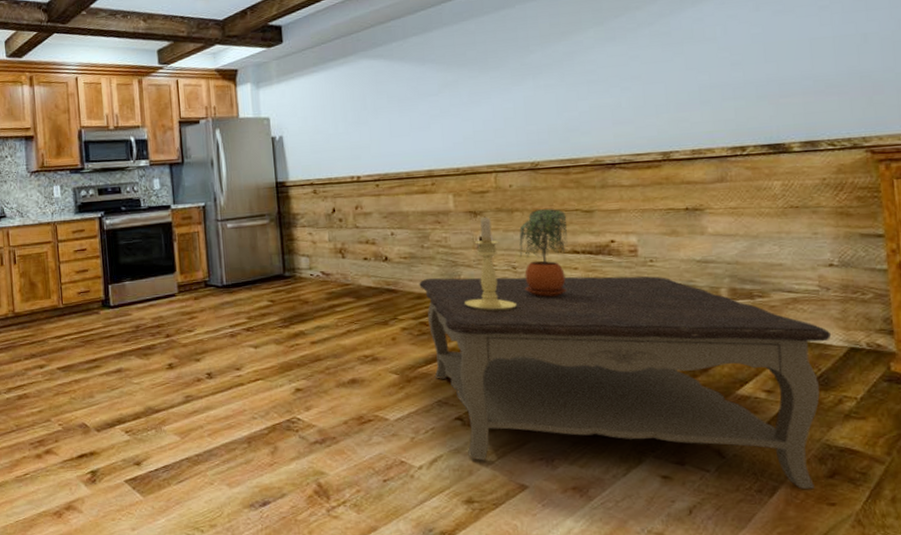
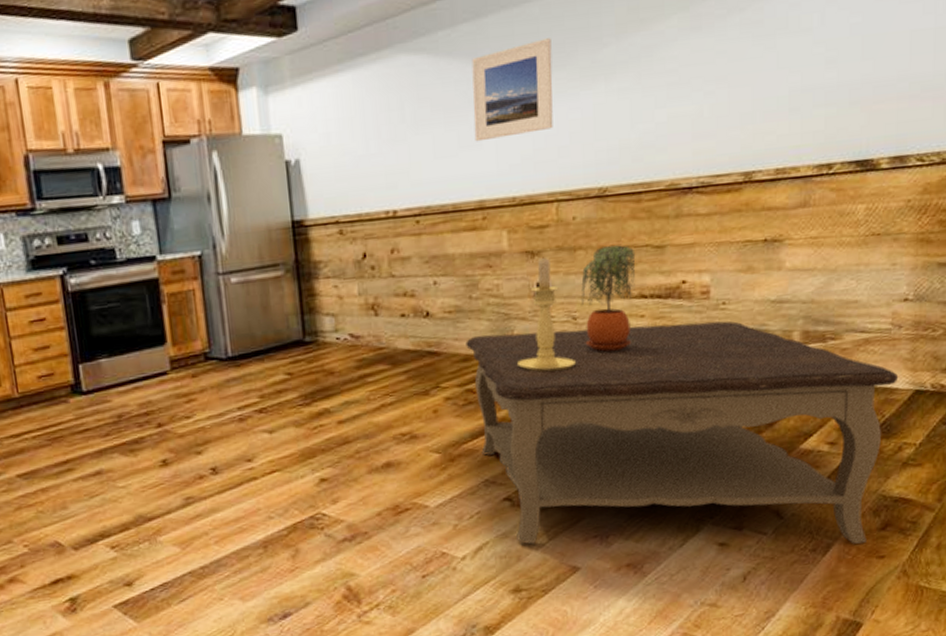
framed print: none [420,47,490,125] -> present [471,38,553,142]

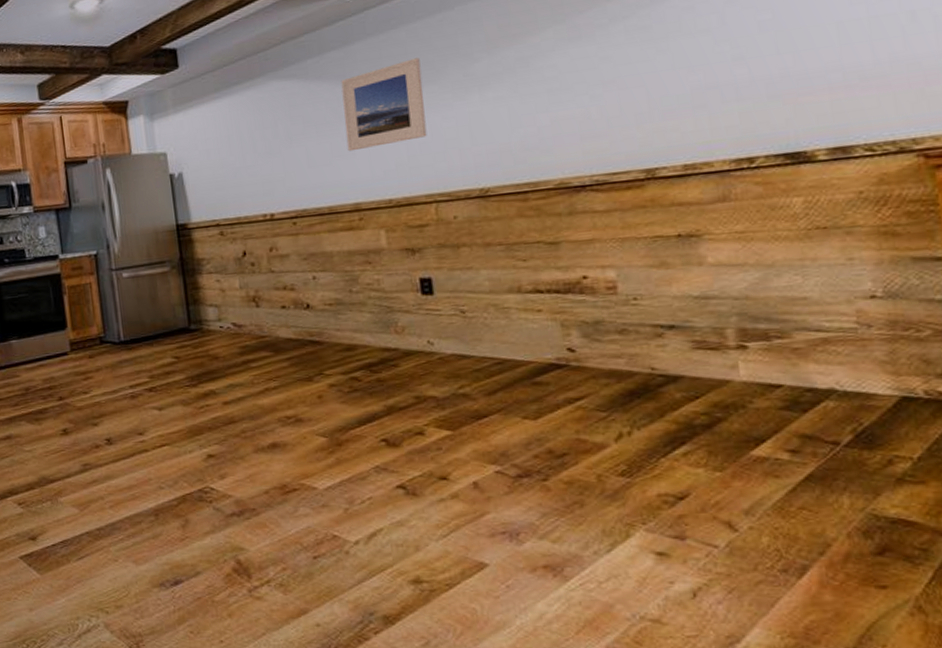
coffee table: present [465,321,899,545] -> none [348,316,877,568]
candle holder: present [518,257,576,372] -> none [404,253,467,363]
potted plant: present [580,245,636,352] -> none [468,242,529,345]

